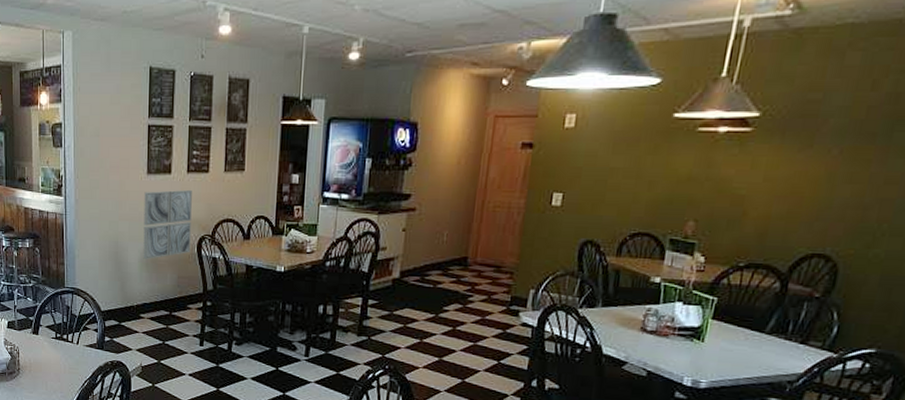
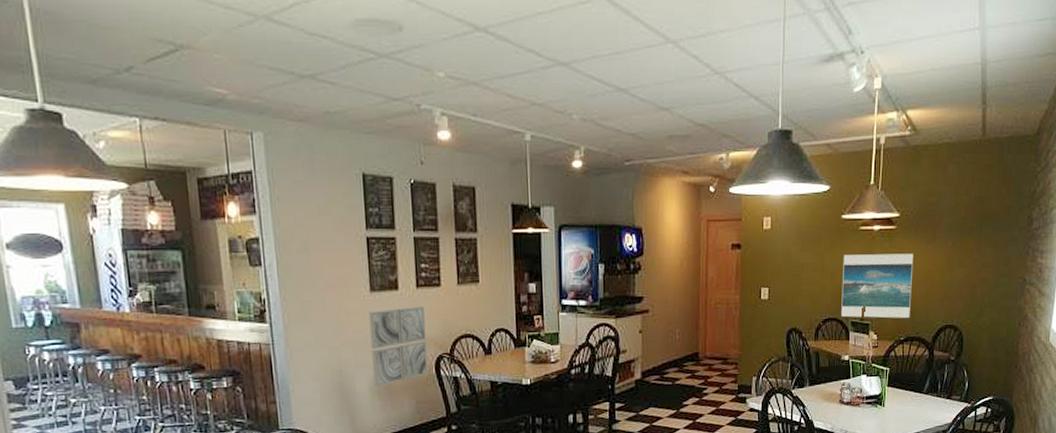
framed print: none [657,160,775,240] -> present [841,253,914,319]

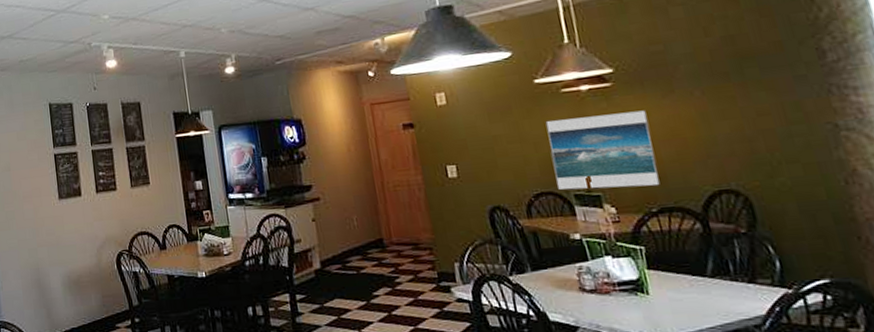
wall art: present [369,305,428,387] -> none [58,208,110,282]

